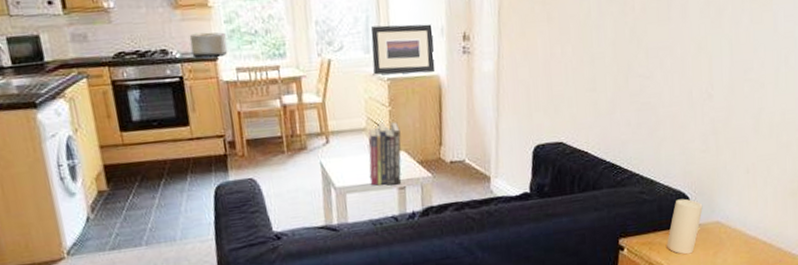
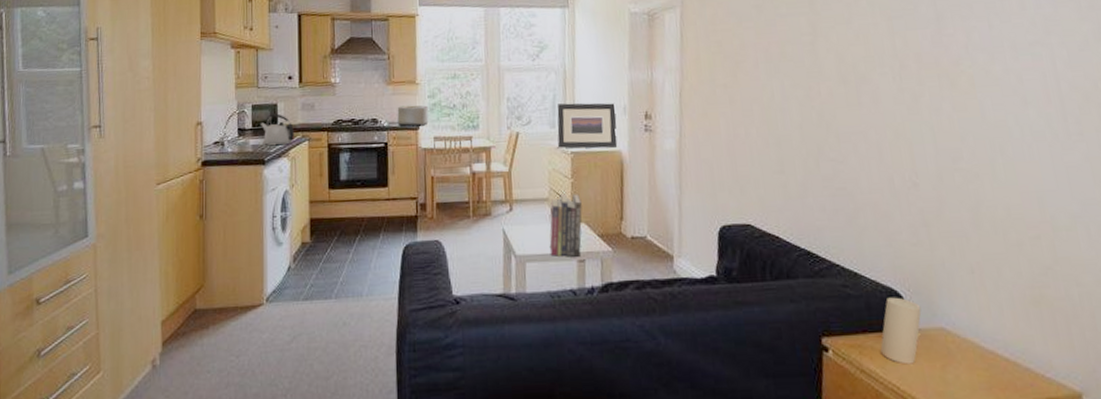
kettle: none [21,47,69,86] -> present [260,113,294,146]

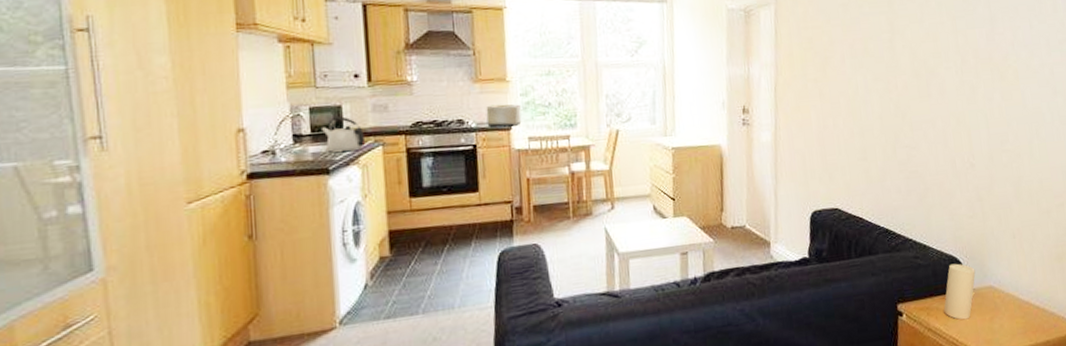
books: present [549,193,582,257] -> none [652,188,684,251]
picture frame: present [557,103,618,149] -> none [657,98,717,144]

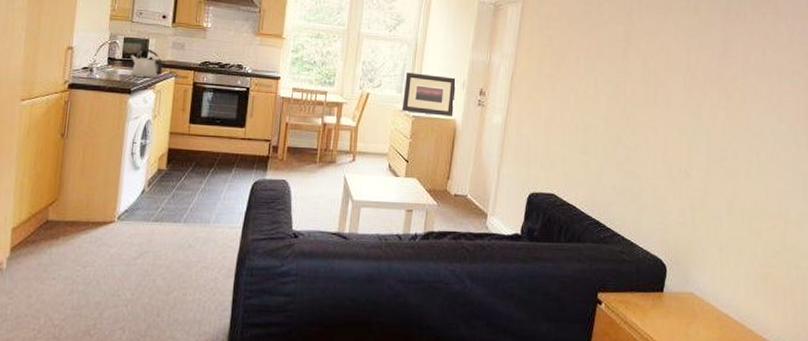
toaster: present [486,104,522,127] -> none [261,56,291,78]
picture frame: none [657,98,717,144] -> present [402,72,456,117]
candle: present [944,263,976,320] -> none [642,264,678,320]

